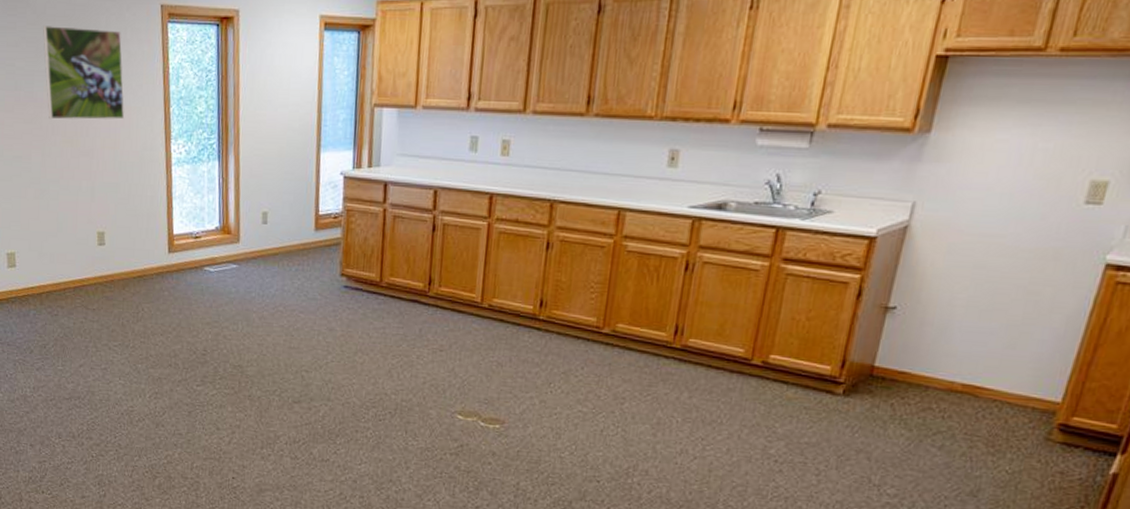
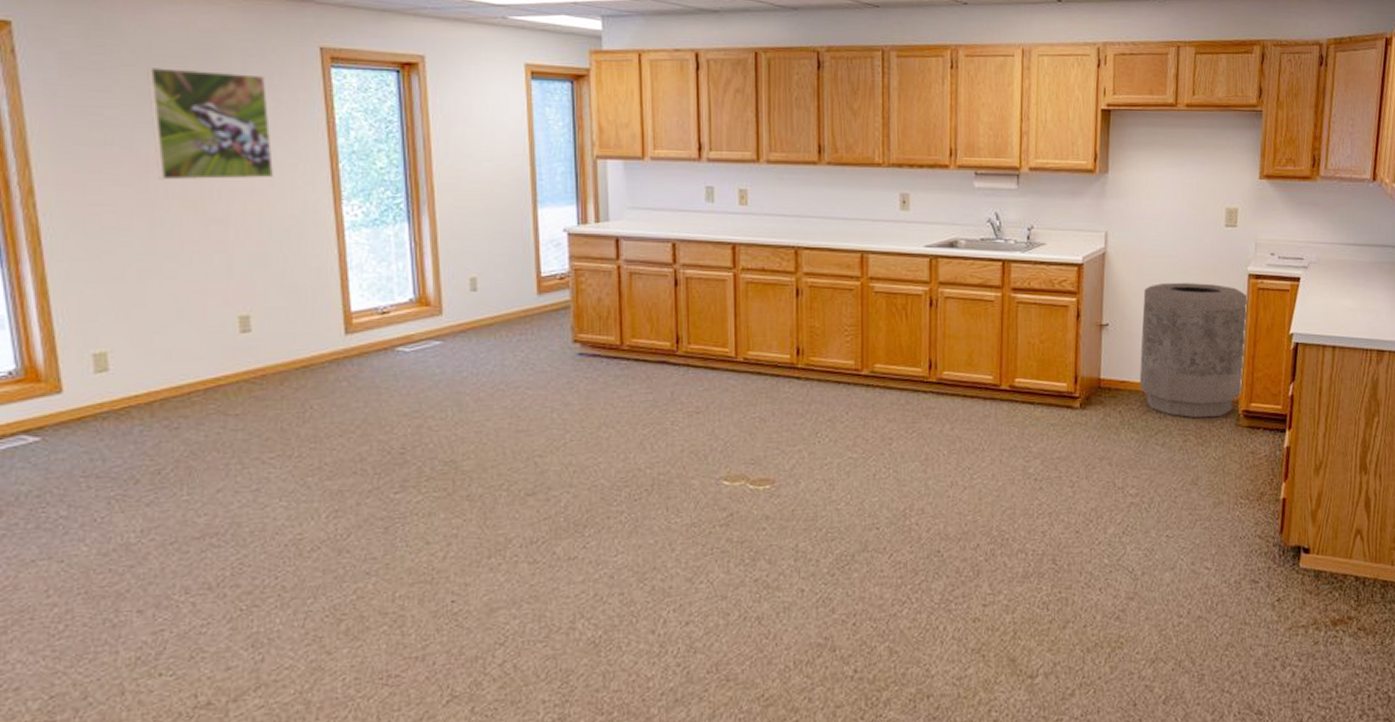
trash can: none [923,266,1098,427] -> present [1139,282,1248,418]

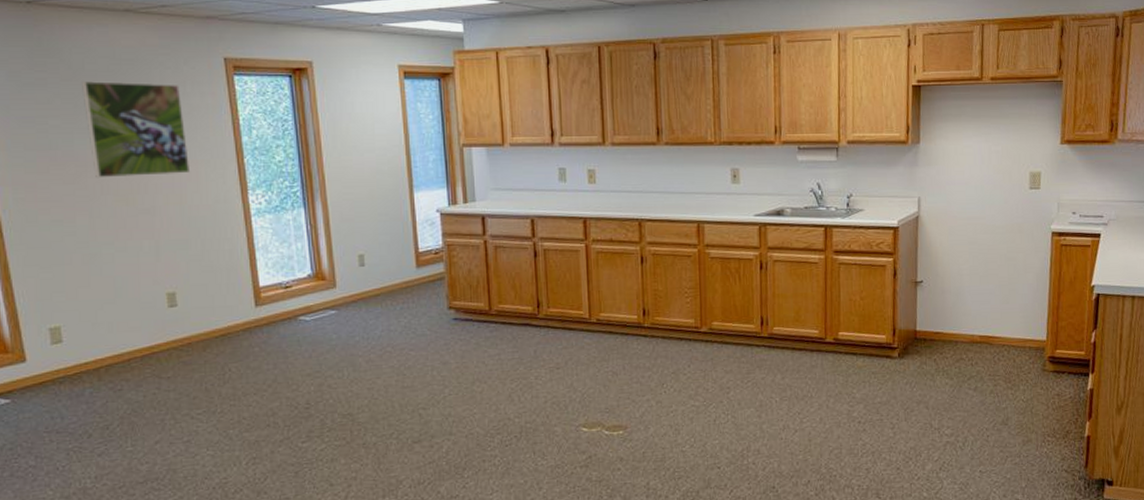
trash can: present [1139,282,1248,418] -> none [952,241,1052,365]

